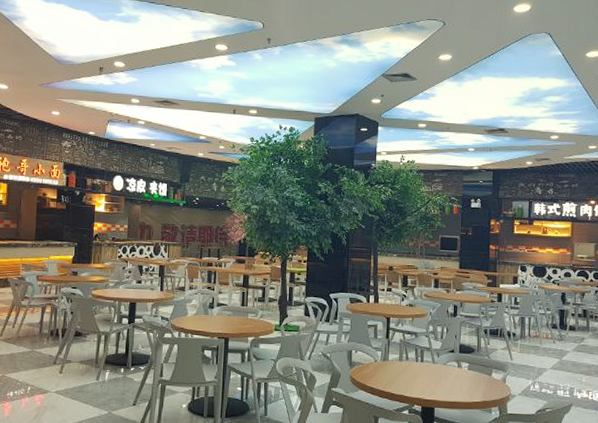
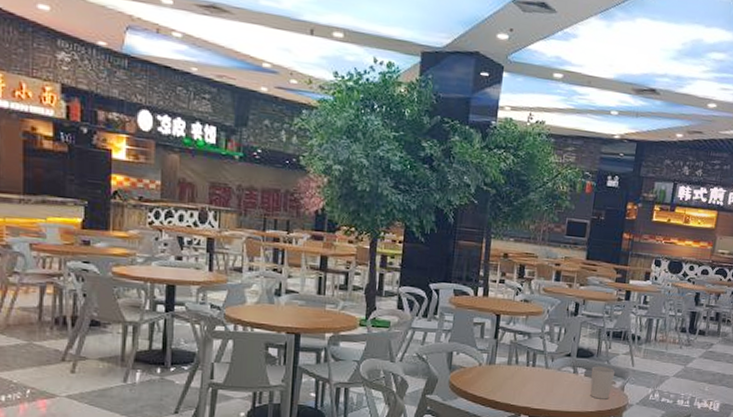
cup: none [473,360,498,391] -> present [590,366,617,400]

